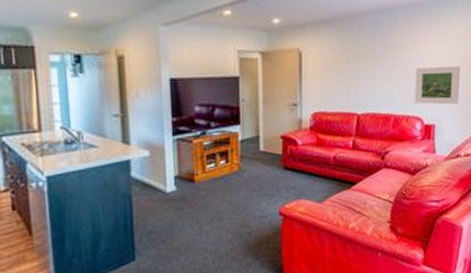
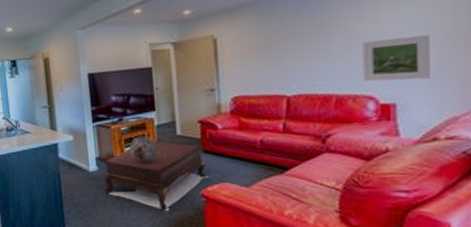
coffee table: none [182,157,286,233] -> present [104,141,208,212]
decorative globe: none [211,152,241,181] -> present [129,136,159,163]

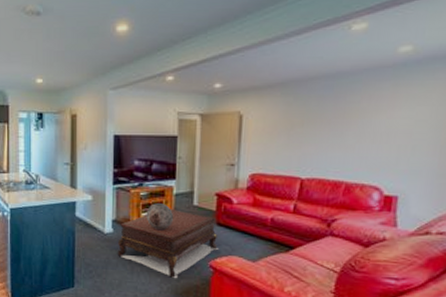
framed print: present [362,34,430,82] -> none [372,134,436,176]

